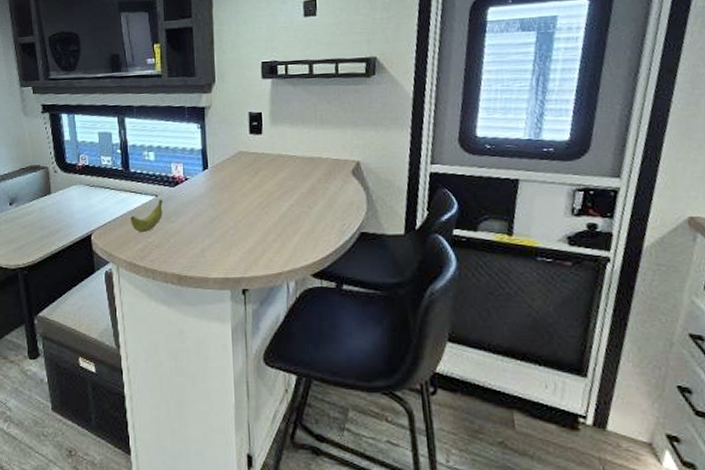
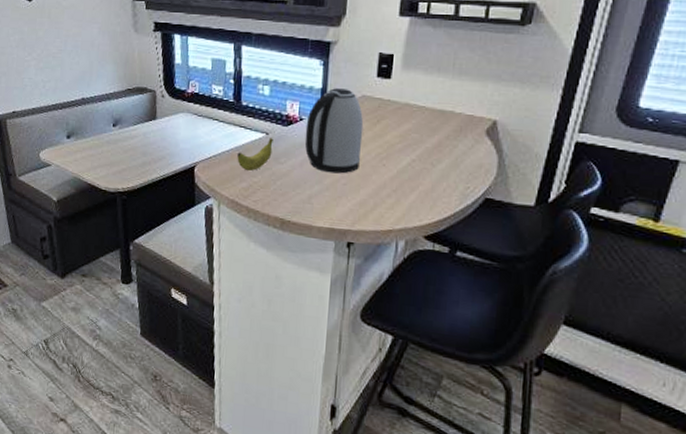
kettle: none [191,147,245,226] -> present [304,88,364,174]

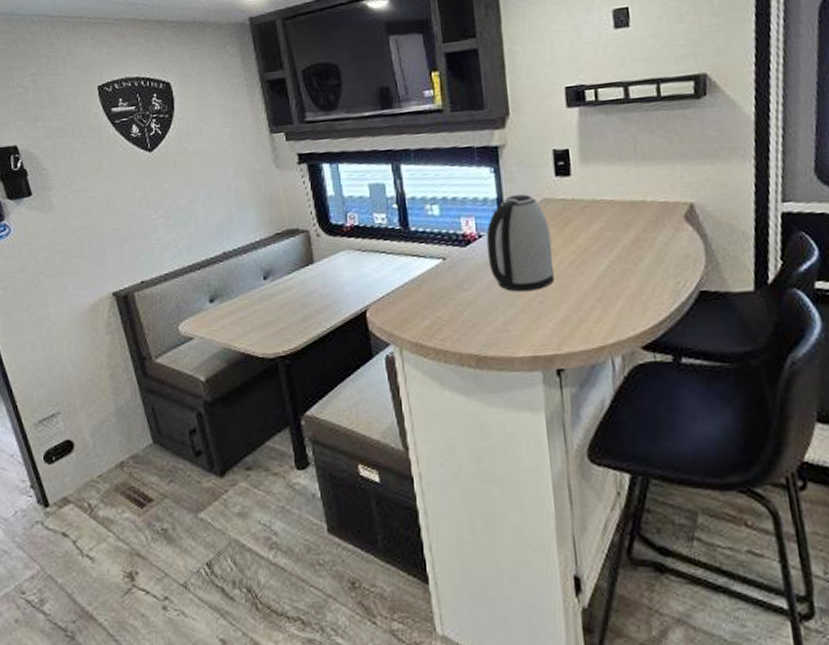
banana: present [237,138,273,172] -> none [414,263,454,306]

